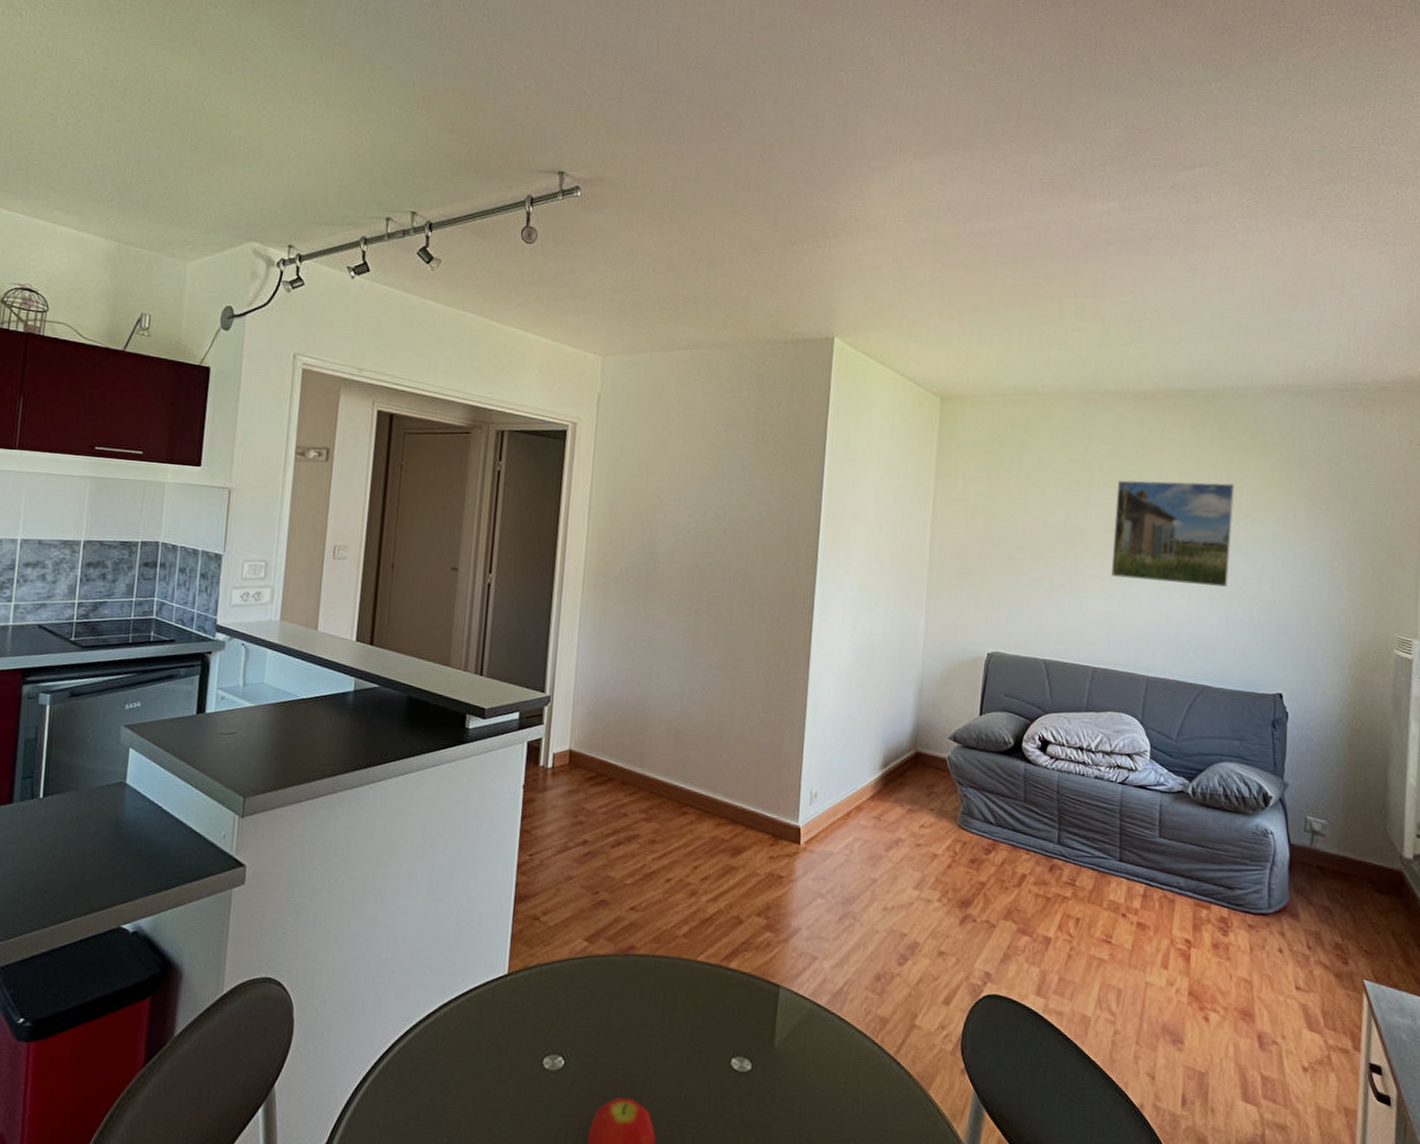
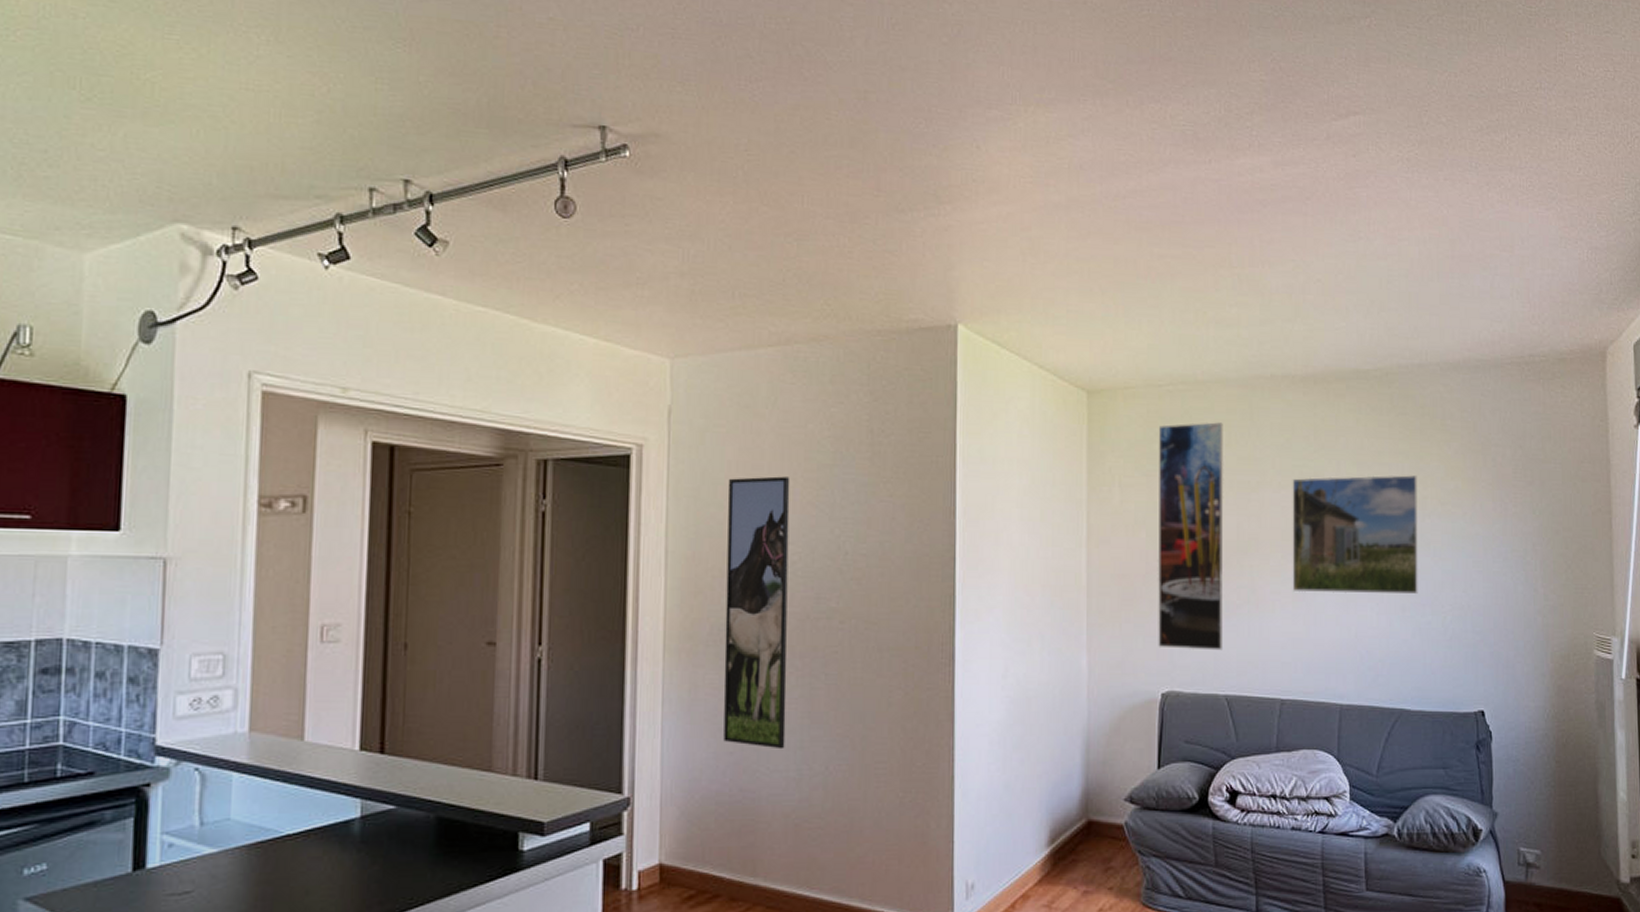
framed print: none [624,453,690,670] -> present [723,476,790,750]
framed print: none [987,428,1059,622] -> present [1158,422,1223,651]

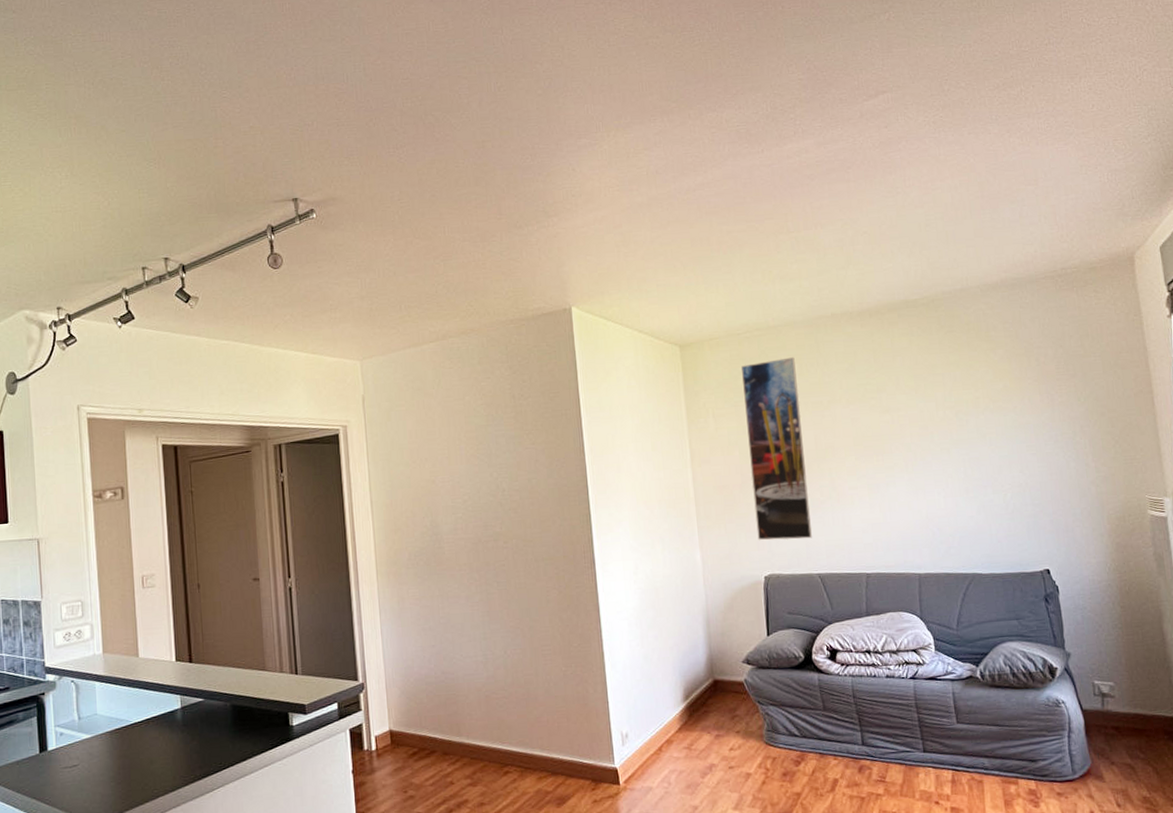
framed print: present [723,476,790,750] -> none [410,438,473,641]
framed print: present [1292,475,1418,594] -> none [858,381,979,486]

